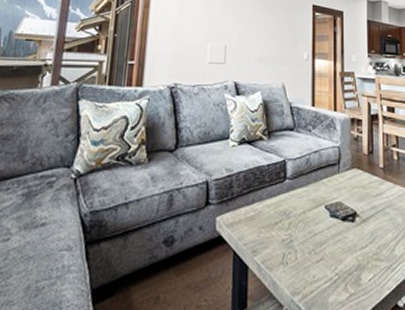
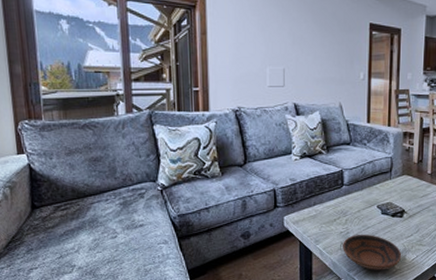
bowl: none [285,244,356,295] -> present [343,235,402,270]

